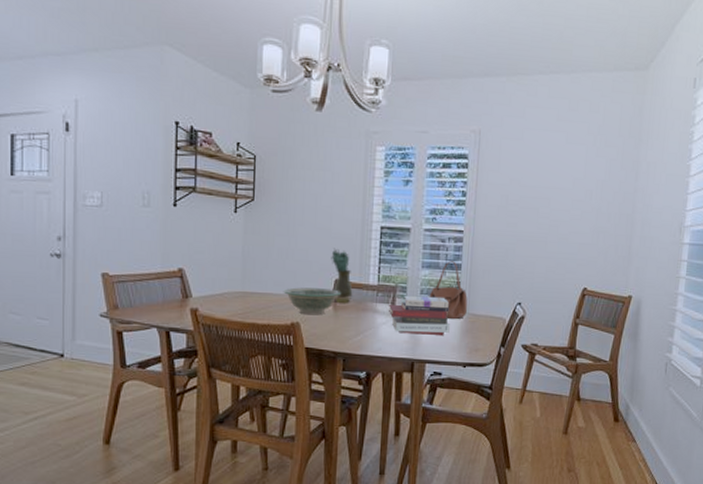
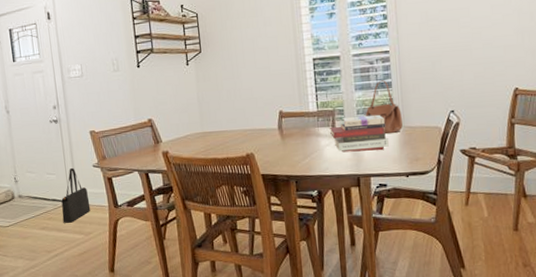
tote bag: none [51,314,90,381] -> present [61,167,91,223]
bowl: present [283,287,342,315] -> none [236,120,287,146]
vase: present [331,248,353,305] -> none [272,83,296,133]

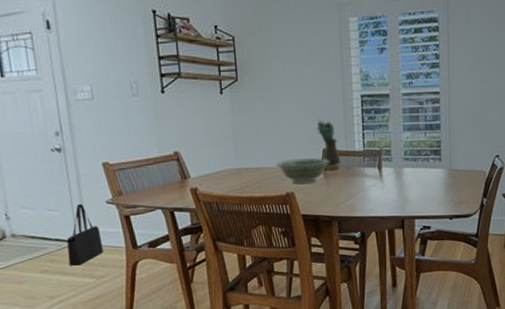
bowl: none [236,120,287,146] -> present [275,158,331,185]
vase: none [272,83,296,133] -> present [316,119,341,172]
books: present [329,114,389,152] -> none [375,156,434,194]
handbag: present [365,80,403,135] -> none [412,122,449,177]

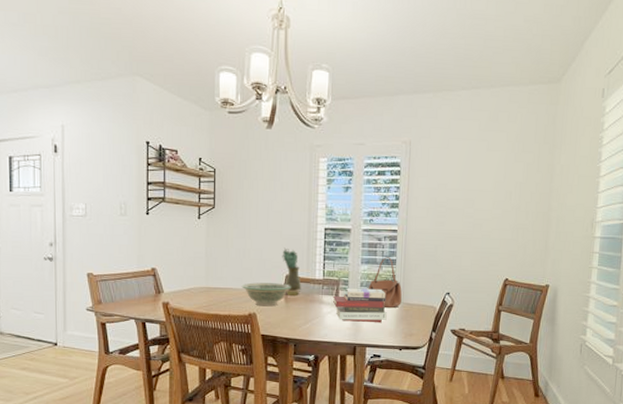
tote bag: present [66,203,104,266] -> none [46,308,79,366]
books: none [375,156,434,194] -> present [332,288,387,322]
handbag: none [412,122,449,177] -> present [368,257,402,309]

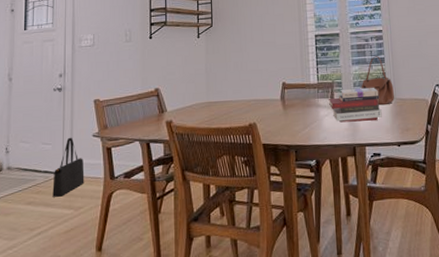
tote bag: none [46,308,79,366] -> present [52,137,85,197]
bowl: present [241,282,292,307] -> none [240,91,289,116]
vase: present [282,247,302,297] -> none [277,57,298,103]

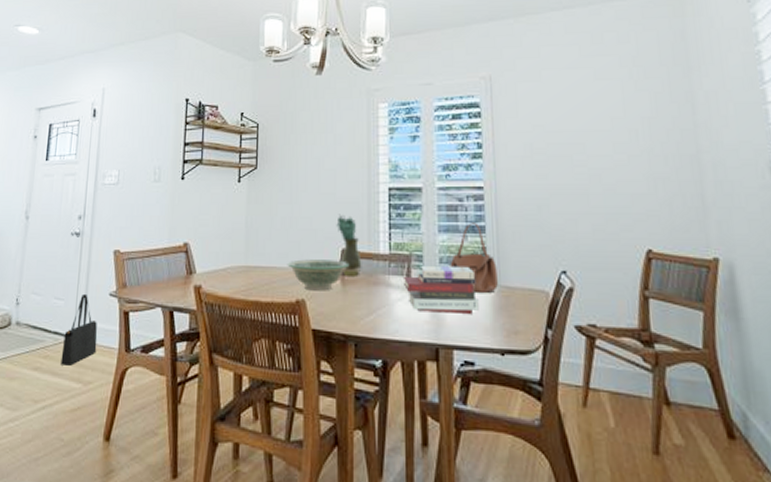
bowl: none [240,91,289,116] -> present [287,259,350,291]
vase: none [277,57,298,103] -> present [336,214,362,278]

